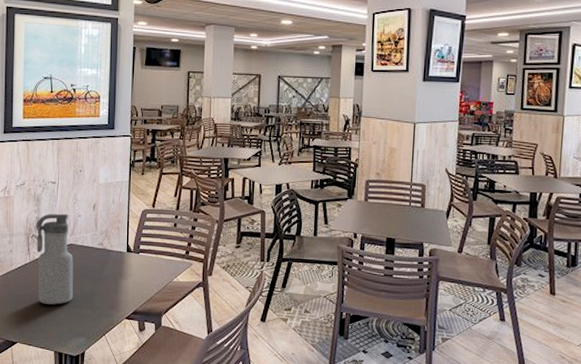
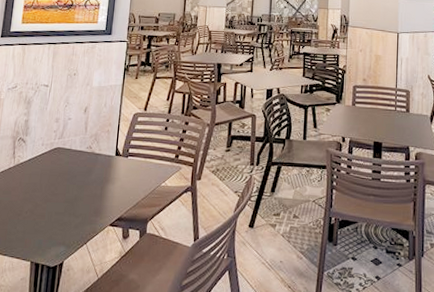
water bottle: present [36,213,73,305] -> none [19,116,60,211]

